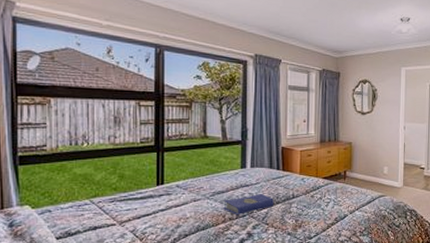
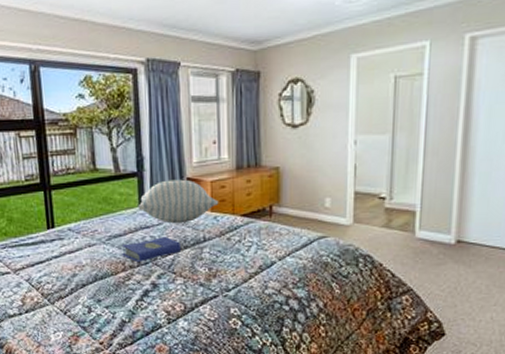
pillow: none [240,148,306,183] -> present [137,179,219,224]

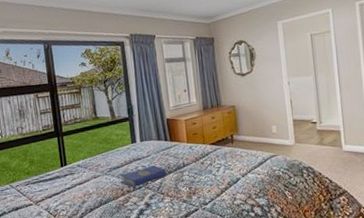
pillow: present [137,179,219,224] -> none [130,120,193,155]

